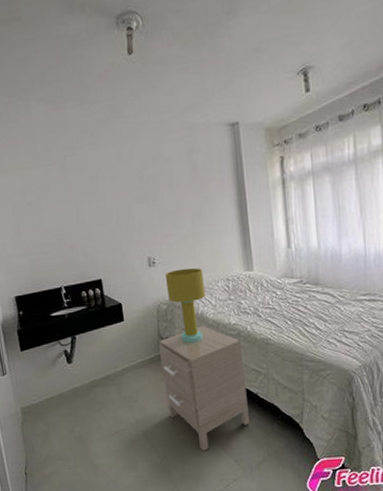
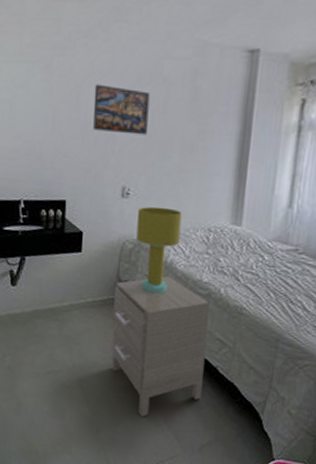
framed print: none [107,173,160,214] -> present [93,84,150,135]

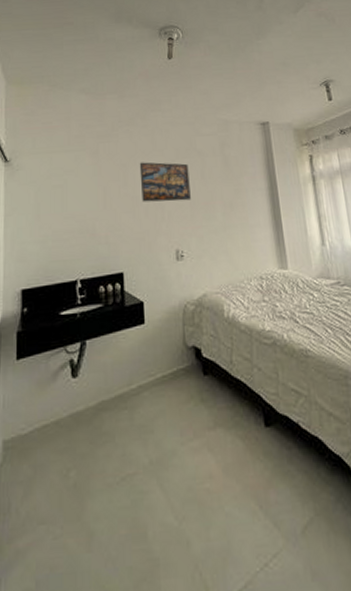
nightstand: present [111,276,210,417] -> none [183,332,292,508]
table lamp: present [136,206,182,294] -> none [194,263,237,353]

